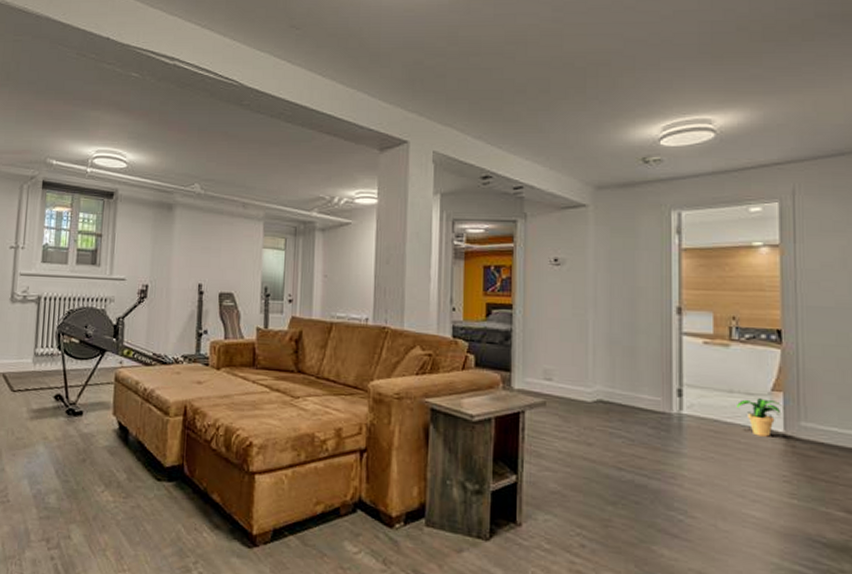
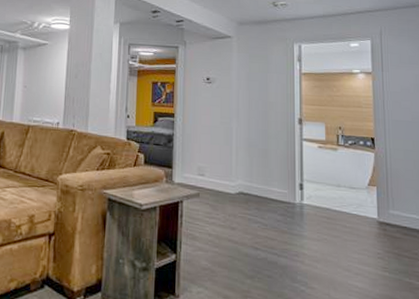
potted plant: present [737,398,785,437] -> none [343,191,378,222]

